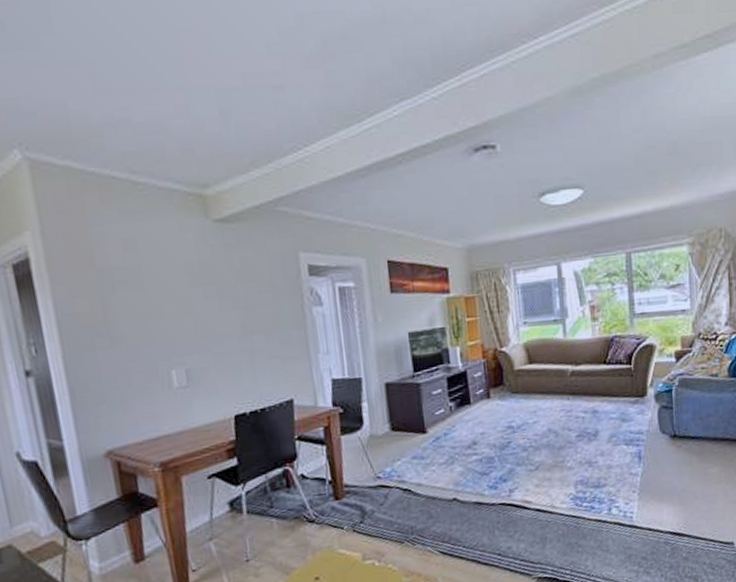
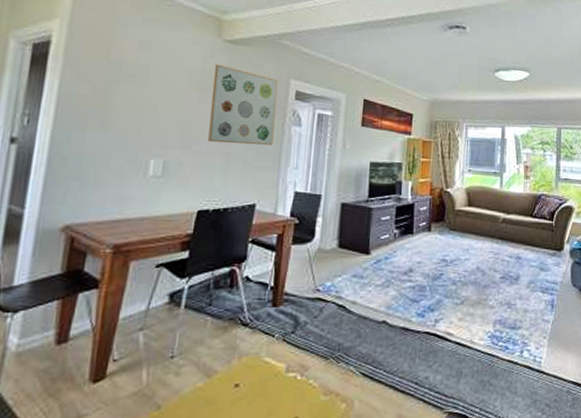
wall art: none [210,249,296,341] -> present [208,64,279,145]

